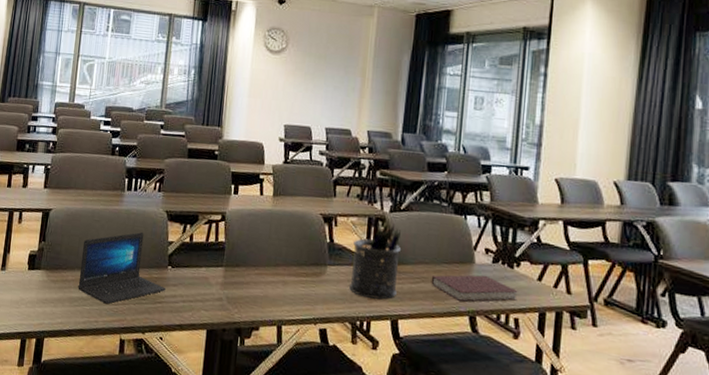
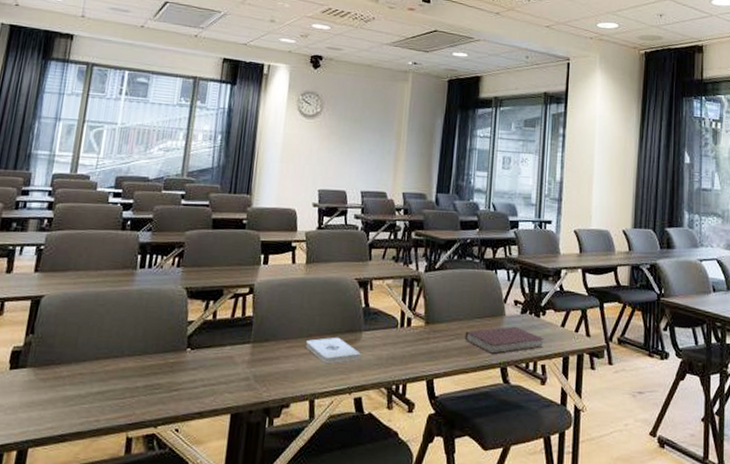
laptop: present [78,232,166,304] -> none [74,314,183,399]
notepad: none [274,268,326,294] -> present [306,337,361,363]
pen holder: present [349,223,402,300] -> none [385,283,437,361]

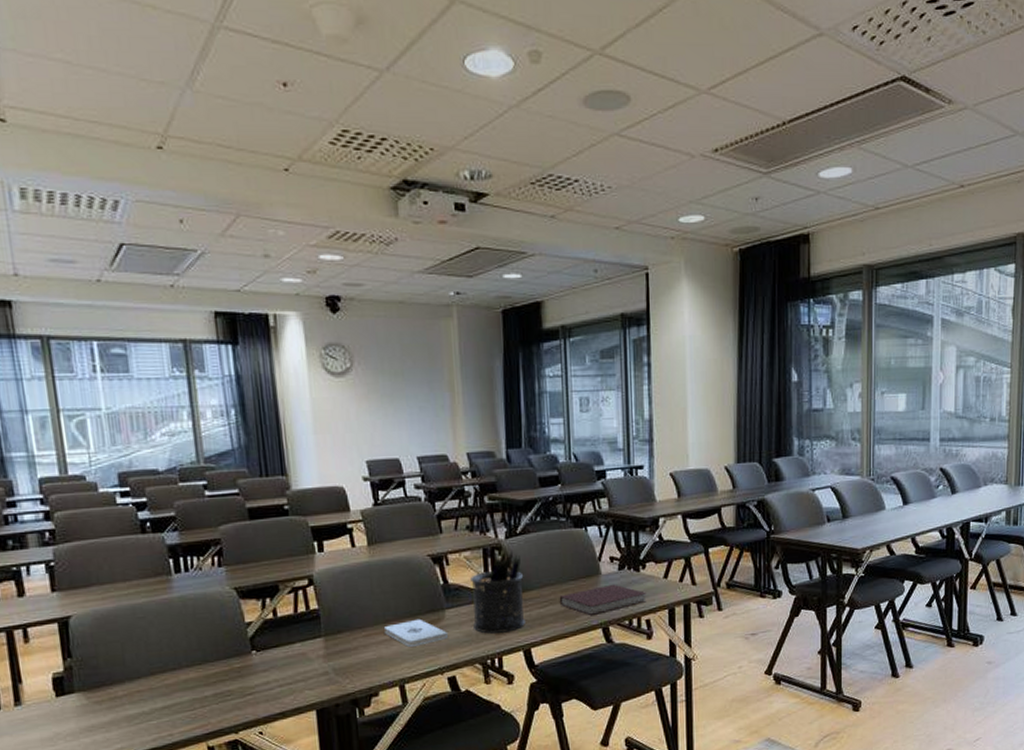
pen holder: none [385,283,437,361] -> present [470,550,525,634]

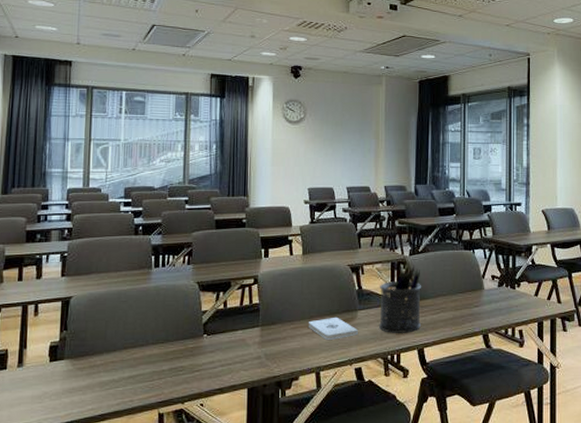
notebook: present [559,584,647,615] -> none [449,298,520,323]

